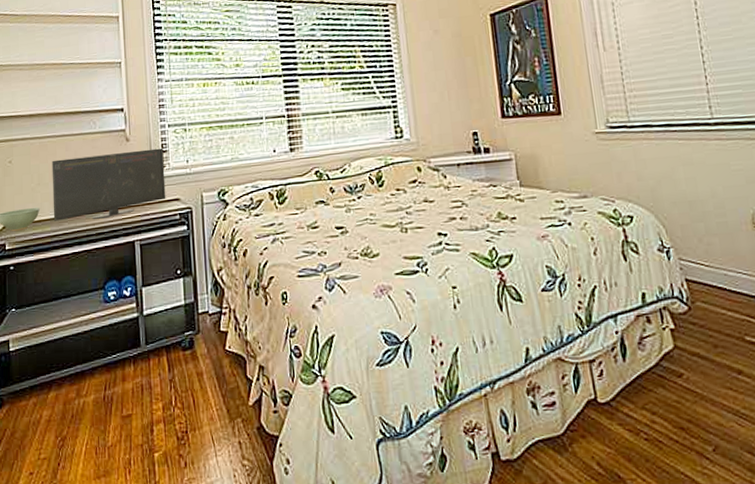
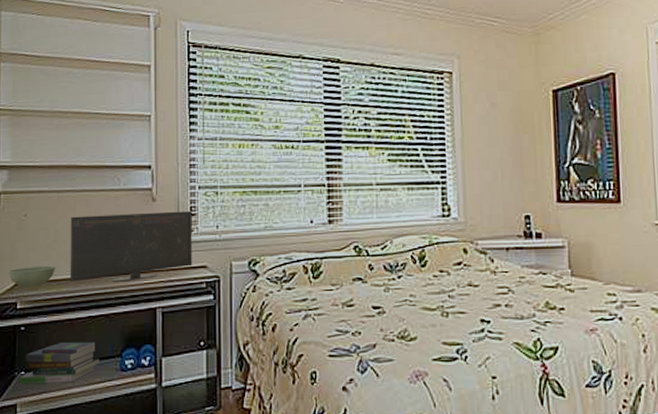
books: none [10,277,84,321] -> present [18,342,99,384]

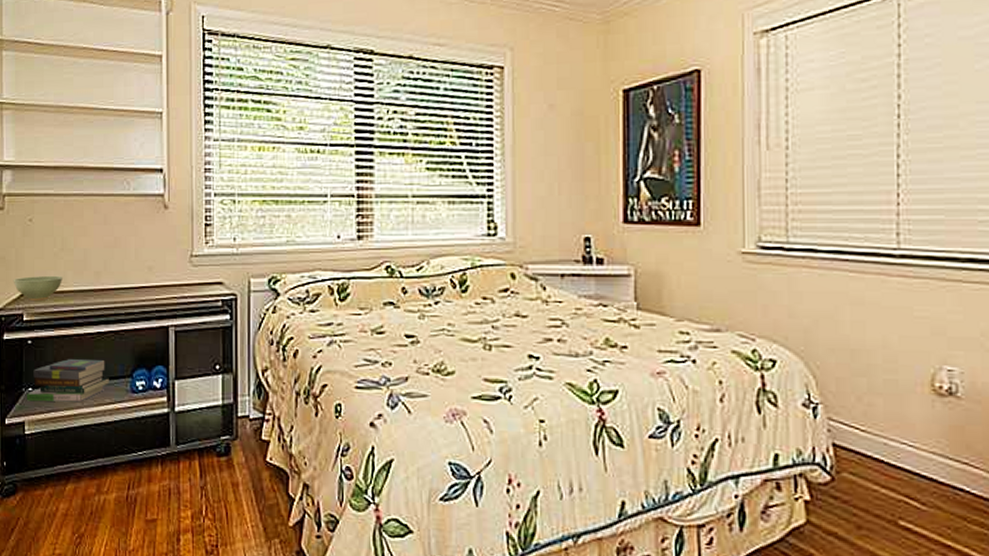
television: present [70,210,193,282] -> none [77,220,208,296]

